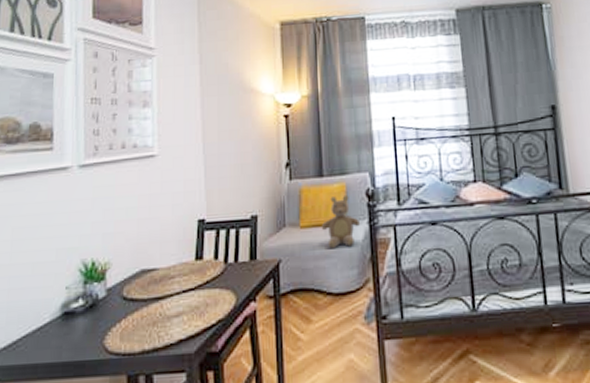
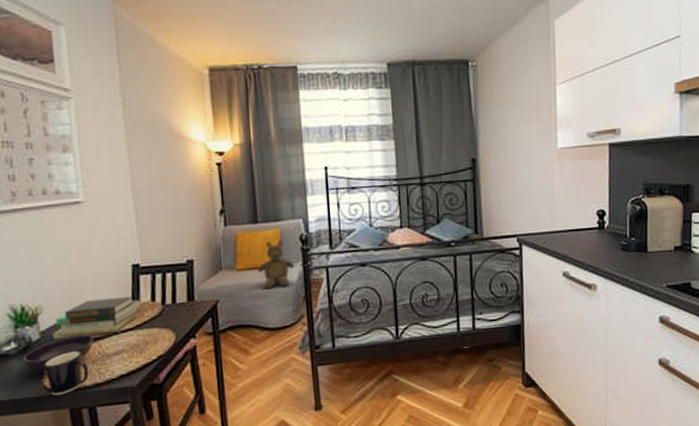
bowl: none [89,293,156,334] -> present [23,334,94,374]
mug: none [106,311,149,360] -> present [43,351,89,396]
books: none [118,254,203,298] -> present [52,297,140,340]

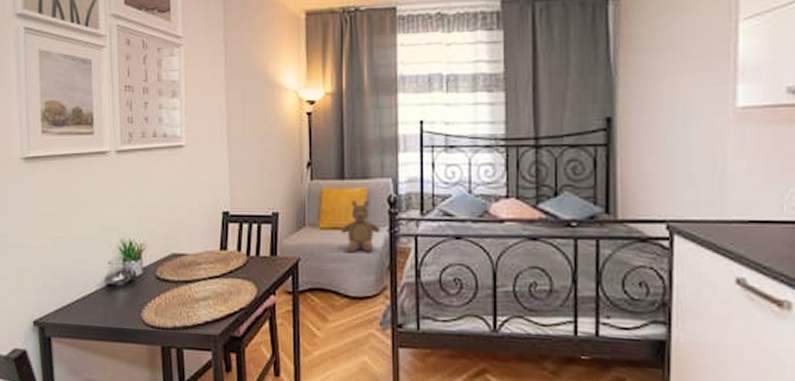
bowl: present [23,334,94,374] -> none [128,275,185,308]
mug: present [43,351,89,396] -> none [143,291,180,332]
books: present [52,297,140,340] -> none [152,243,227,279]

